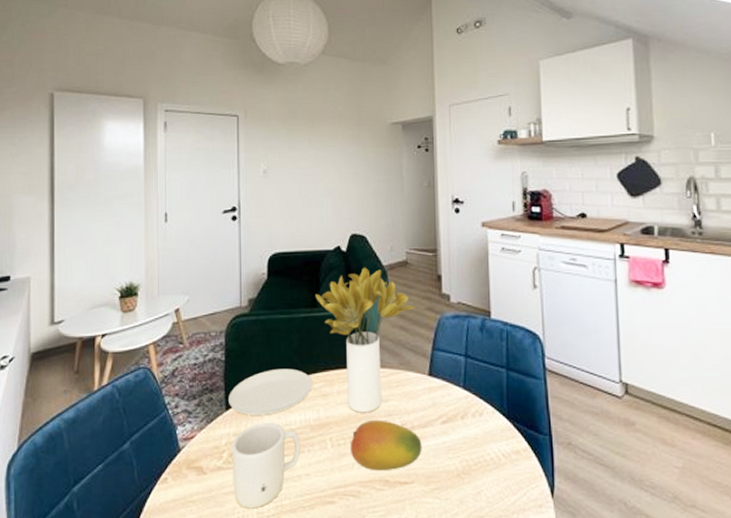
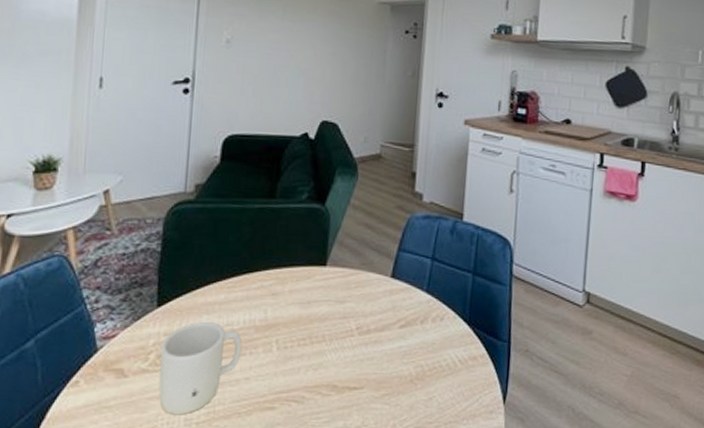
plate: present [229,368,313,415] -> none [161,263,262,314]
flower bouquet: present [315,267,416,413] -> none [274,158,385,314]
fruit: present [350,419,422,471] -> none [297,322,377,376]

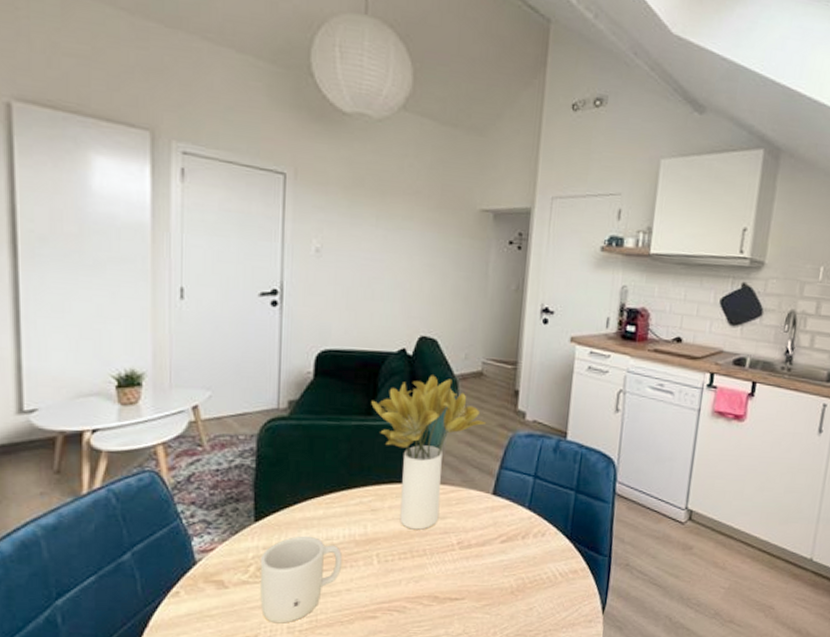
flower bouquet: none [274,158,385,314] -> present [371,375,487,530]

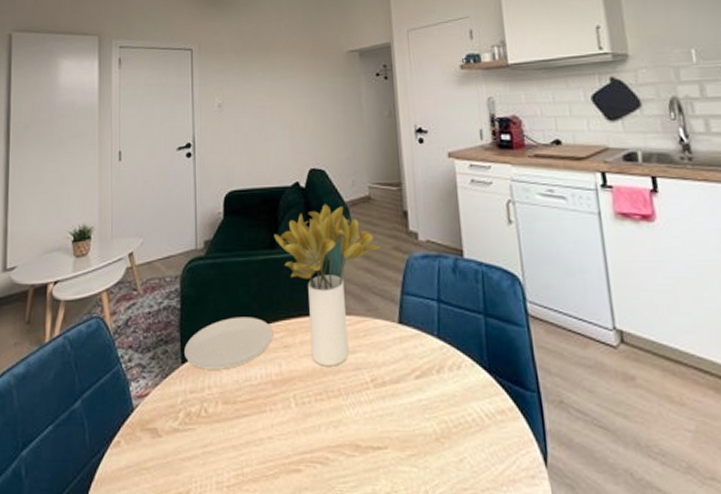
plate: none [258,479,361,529] -> present [184,317,274,370]
mug: present [259,536,343,623] -> none [188,377,263,478]

